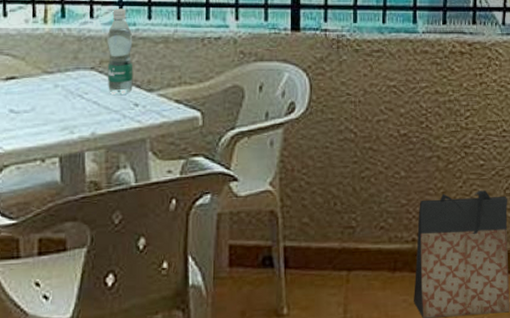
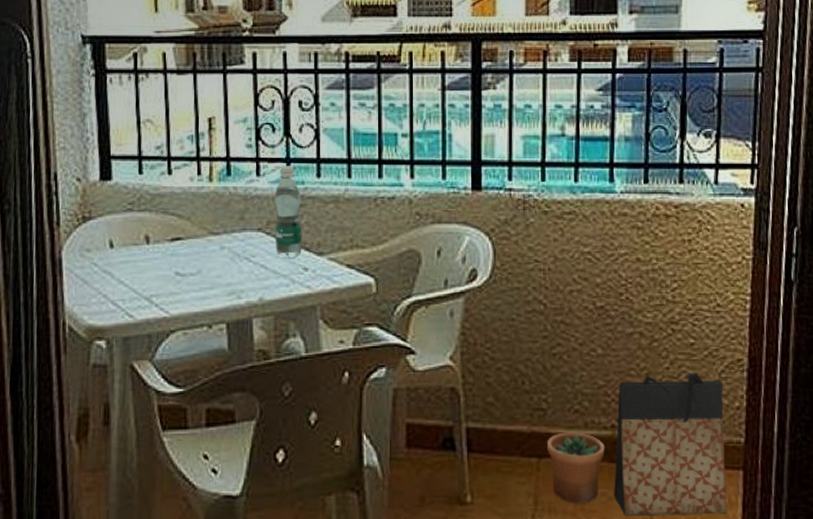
planter: none [356,246,406,310] -> present [547,432,605,503]

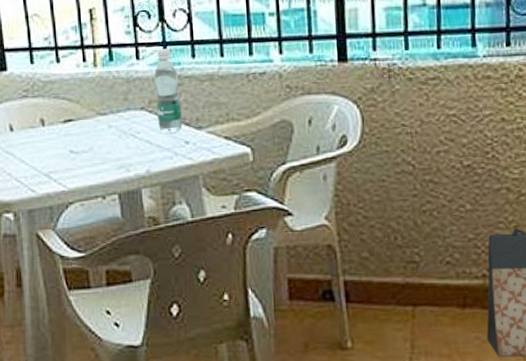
planter: present [547,432,605,503] -> none [421,282,477,347]

